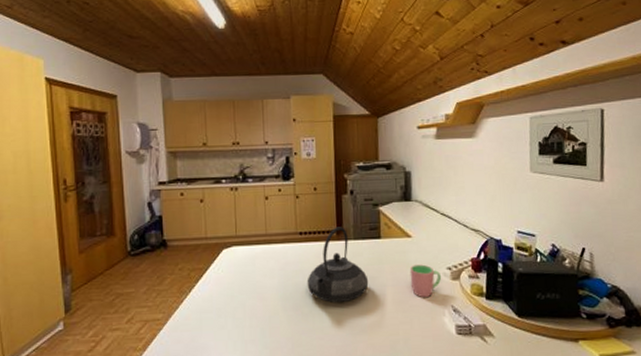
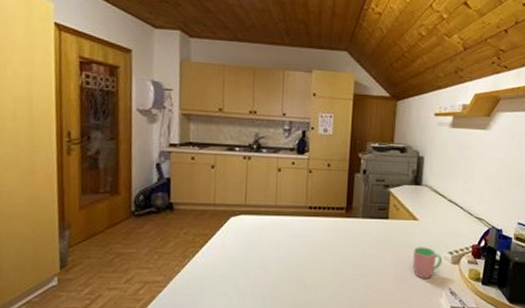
teapot: present [307,226,369,303] -> none [312,204,373,278]

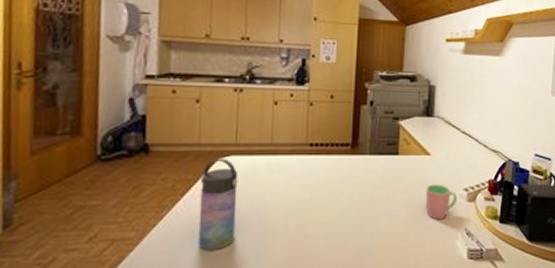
water bottle: none [214,217,248,295] -> present [198,158,238,250]

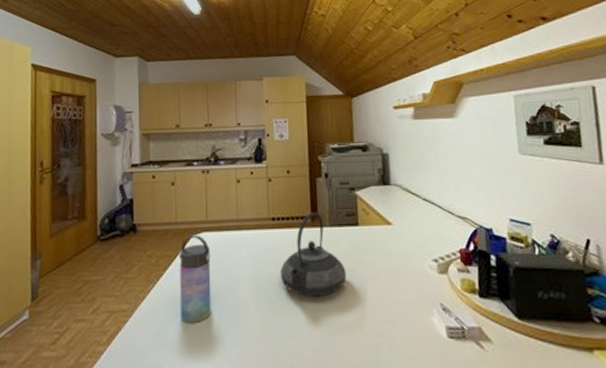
teapot: none [313,140,382,224] -> present [280,212,347,298]
cup: present [425,184,458,220] -> none [391,255,428,294]

